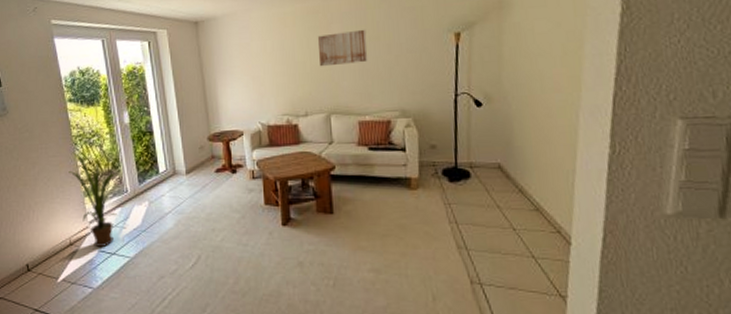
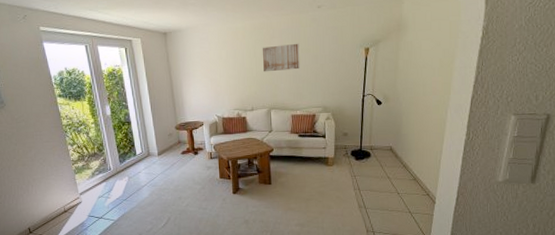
house plant: present [68,150,121,247] -> none [61,136,104,213]

